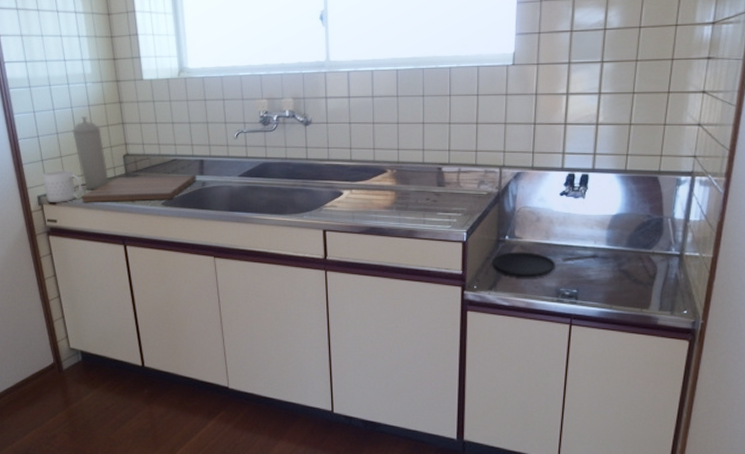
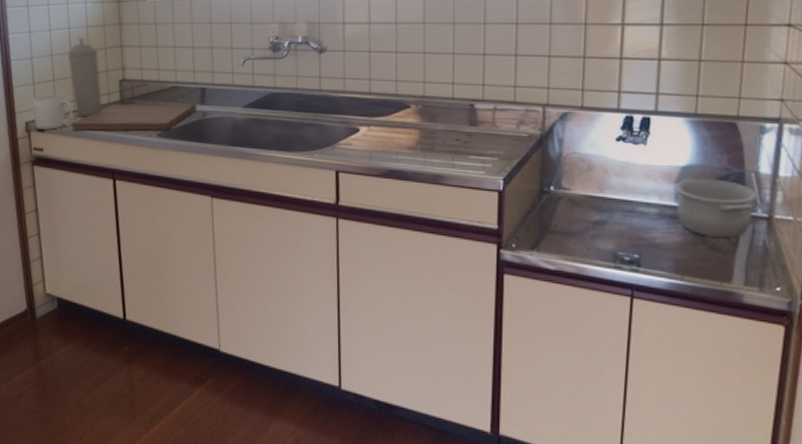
frying pan: present [491,251,598,278] -> none [533,205,665,238]
cooking pot: none [607,224,672,273] -> present [675,178,757,239]

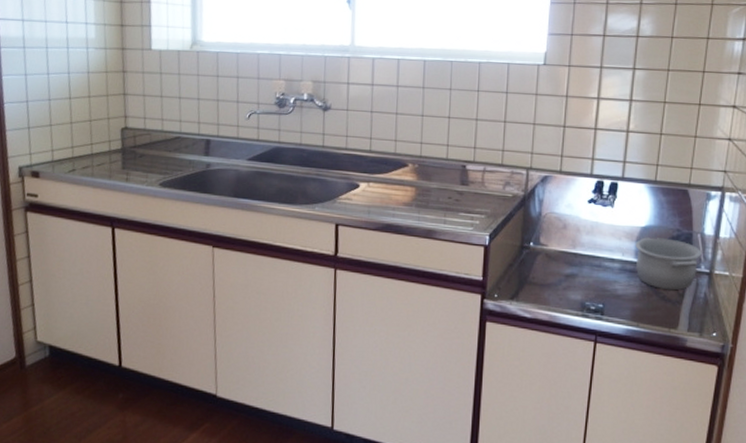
mug: present [31,93,74,130] -> none [26,138,72,175]
canister: present [68,38,103,117] -> none [66,84,103,164]
cutting board: present [71,102,197,132] -> none [69,151,201,181]

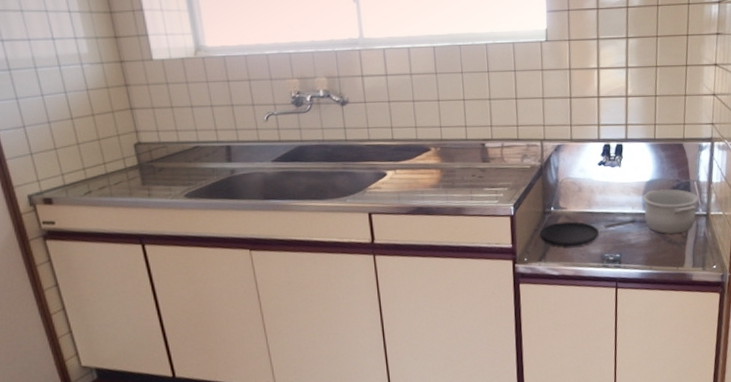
frying pan: none [514,259,626,289] -> present [539,220,637,247]

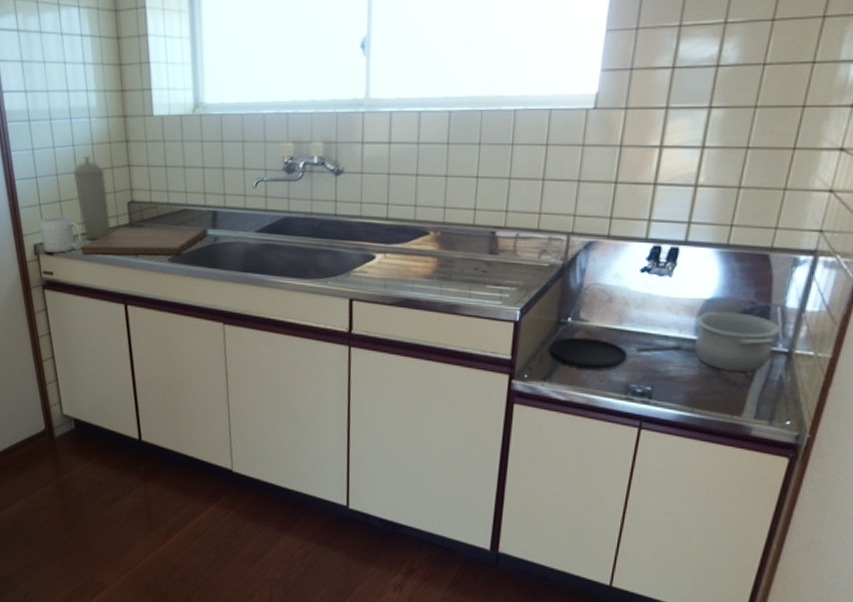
mug: none [32,162,87,202] -> present [39,215,83,253]
canister: none [68,102,119,184] -> present [73,156,112,240]
cutting board: none [84,161,224,200] -> present [80,226,208,256]

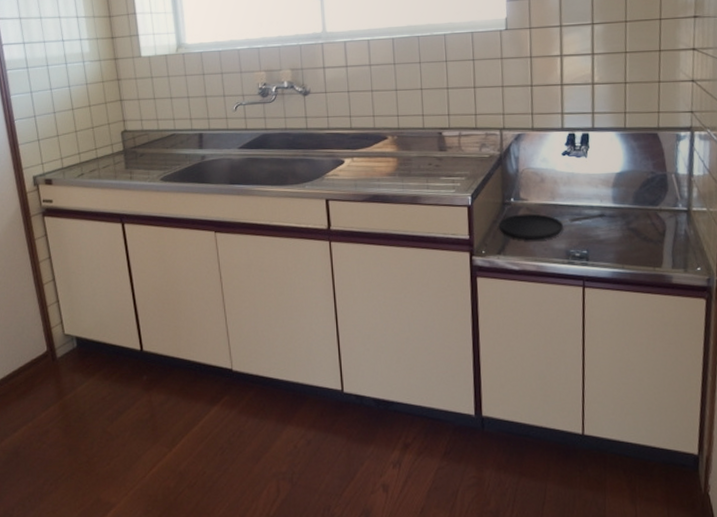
mug: present [39,215,83,253] -> none [38,147,80,182]
canister: present [73,156,112,240] -> none [70,95,107,168]
cutting board: present [80,226,208,256] -> none [78,148,196,182]
cooking pot: present [695,311,781,373] -> none [612,181,678,231]

